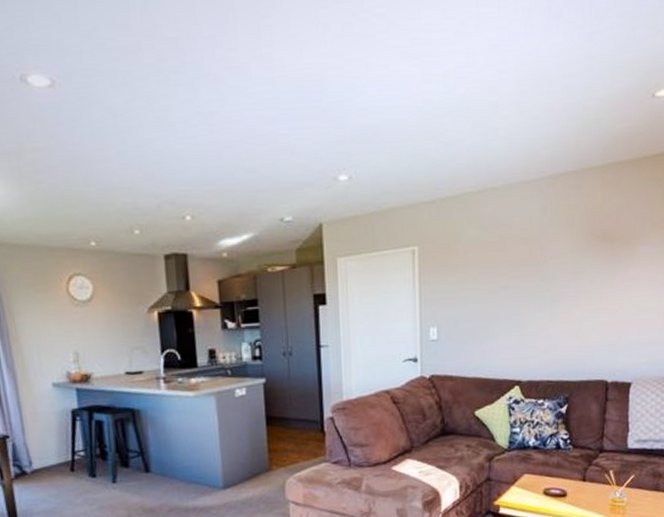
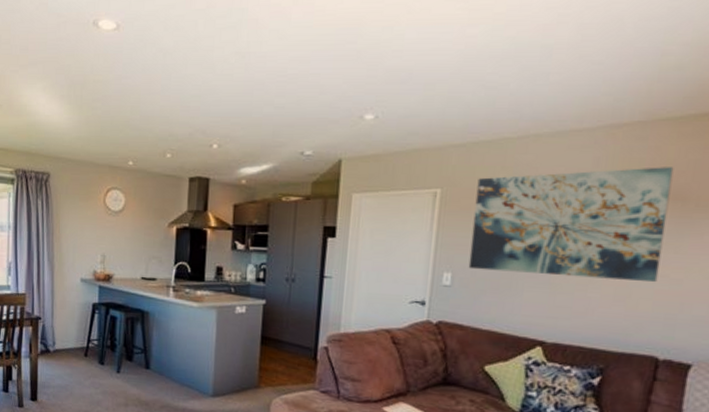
wall art: none [449,211,602,322] -> present [468,167,674,283]

